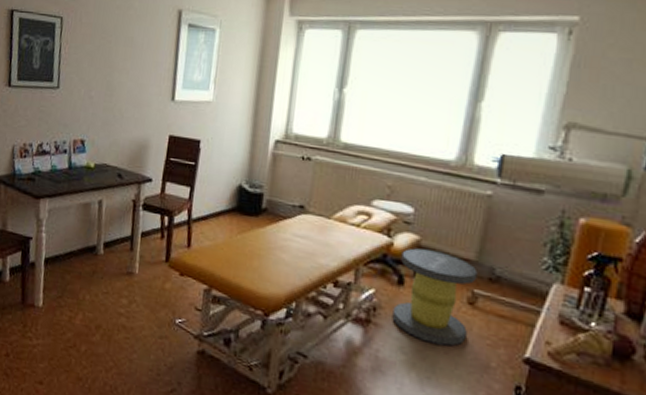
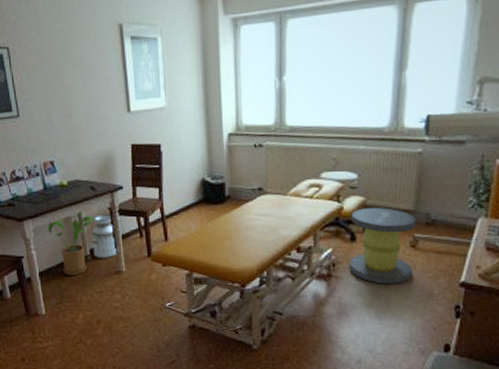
house plant: none [64,198,117,269] -> present [48,211,96,275]
planter: none [107,205,136,256] -> present [91,213,119,258]

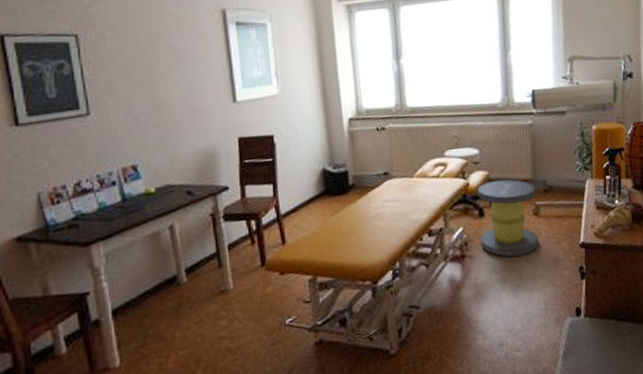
house plant: present [48,211,96,275] -> none [126,222,194,307]
planter: present [91,213,119,258] -> none [187,221,224,278]

